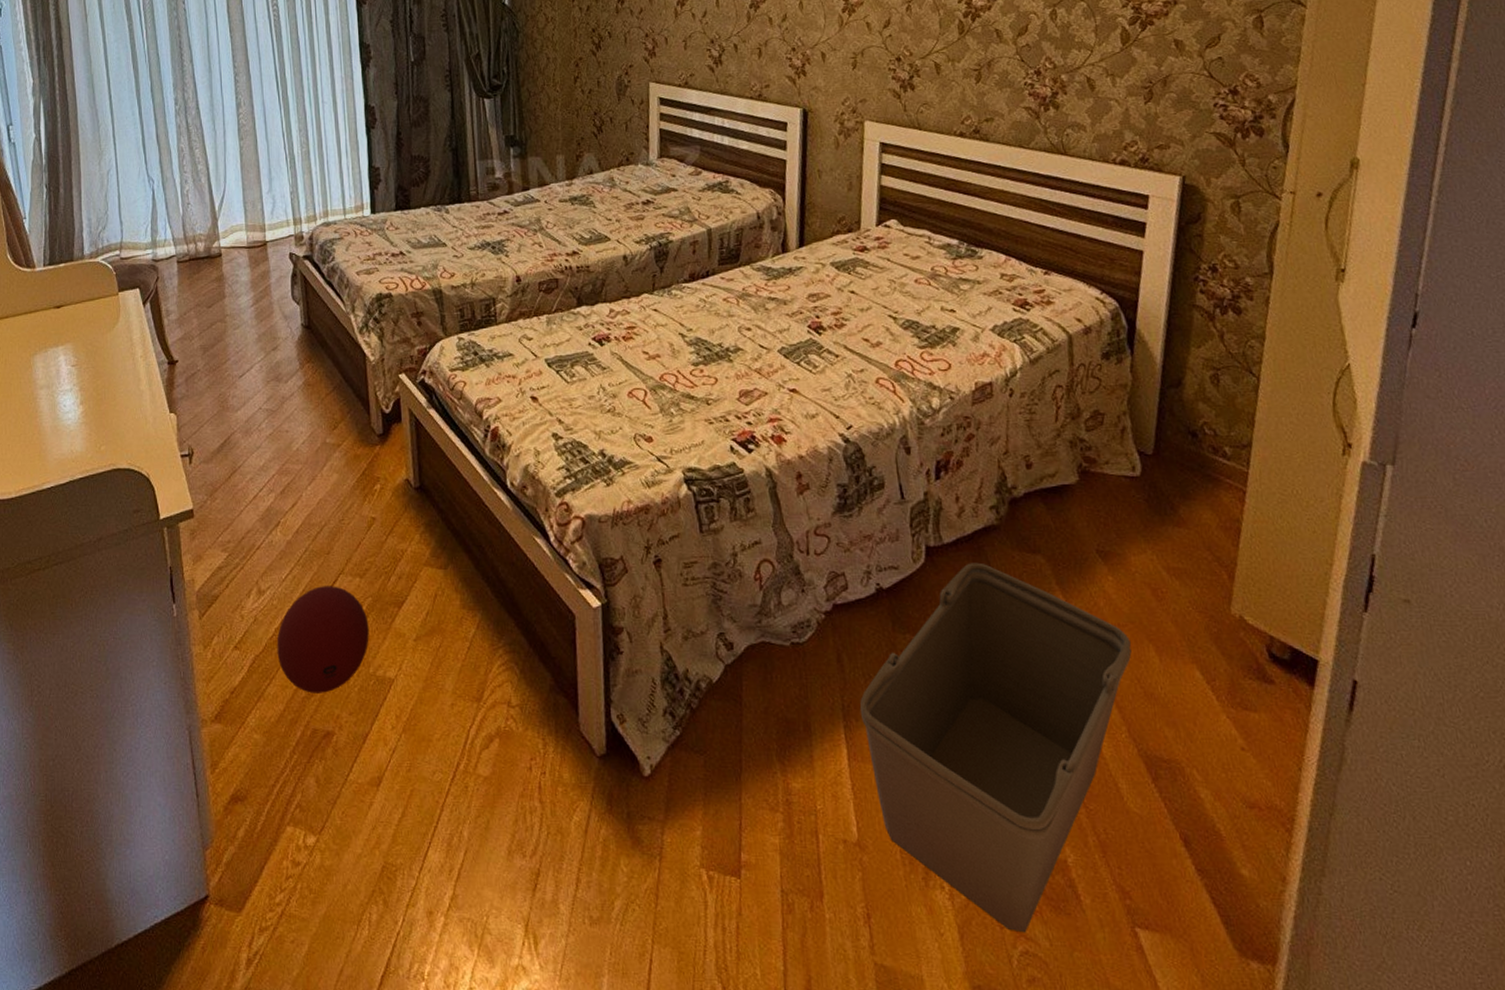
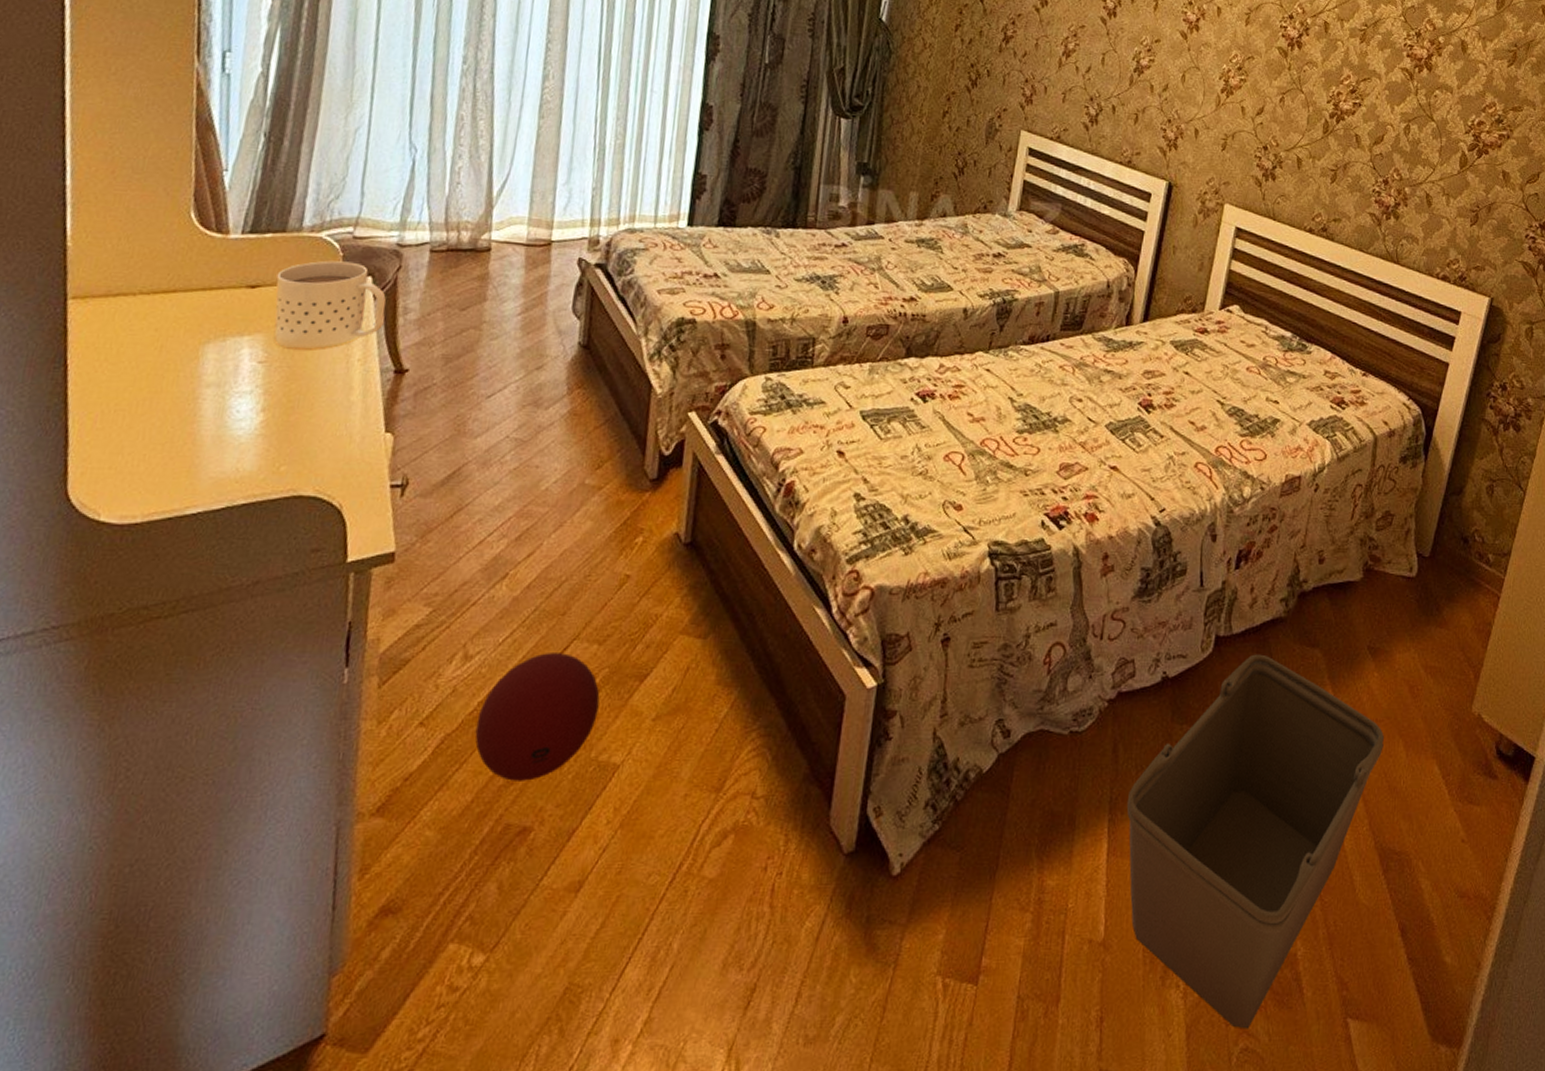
mug: none [73,278,154,354] -> present [273,260,387,352]

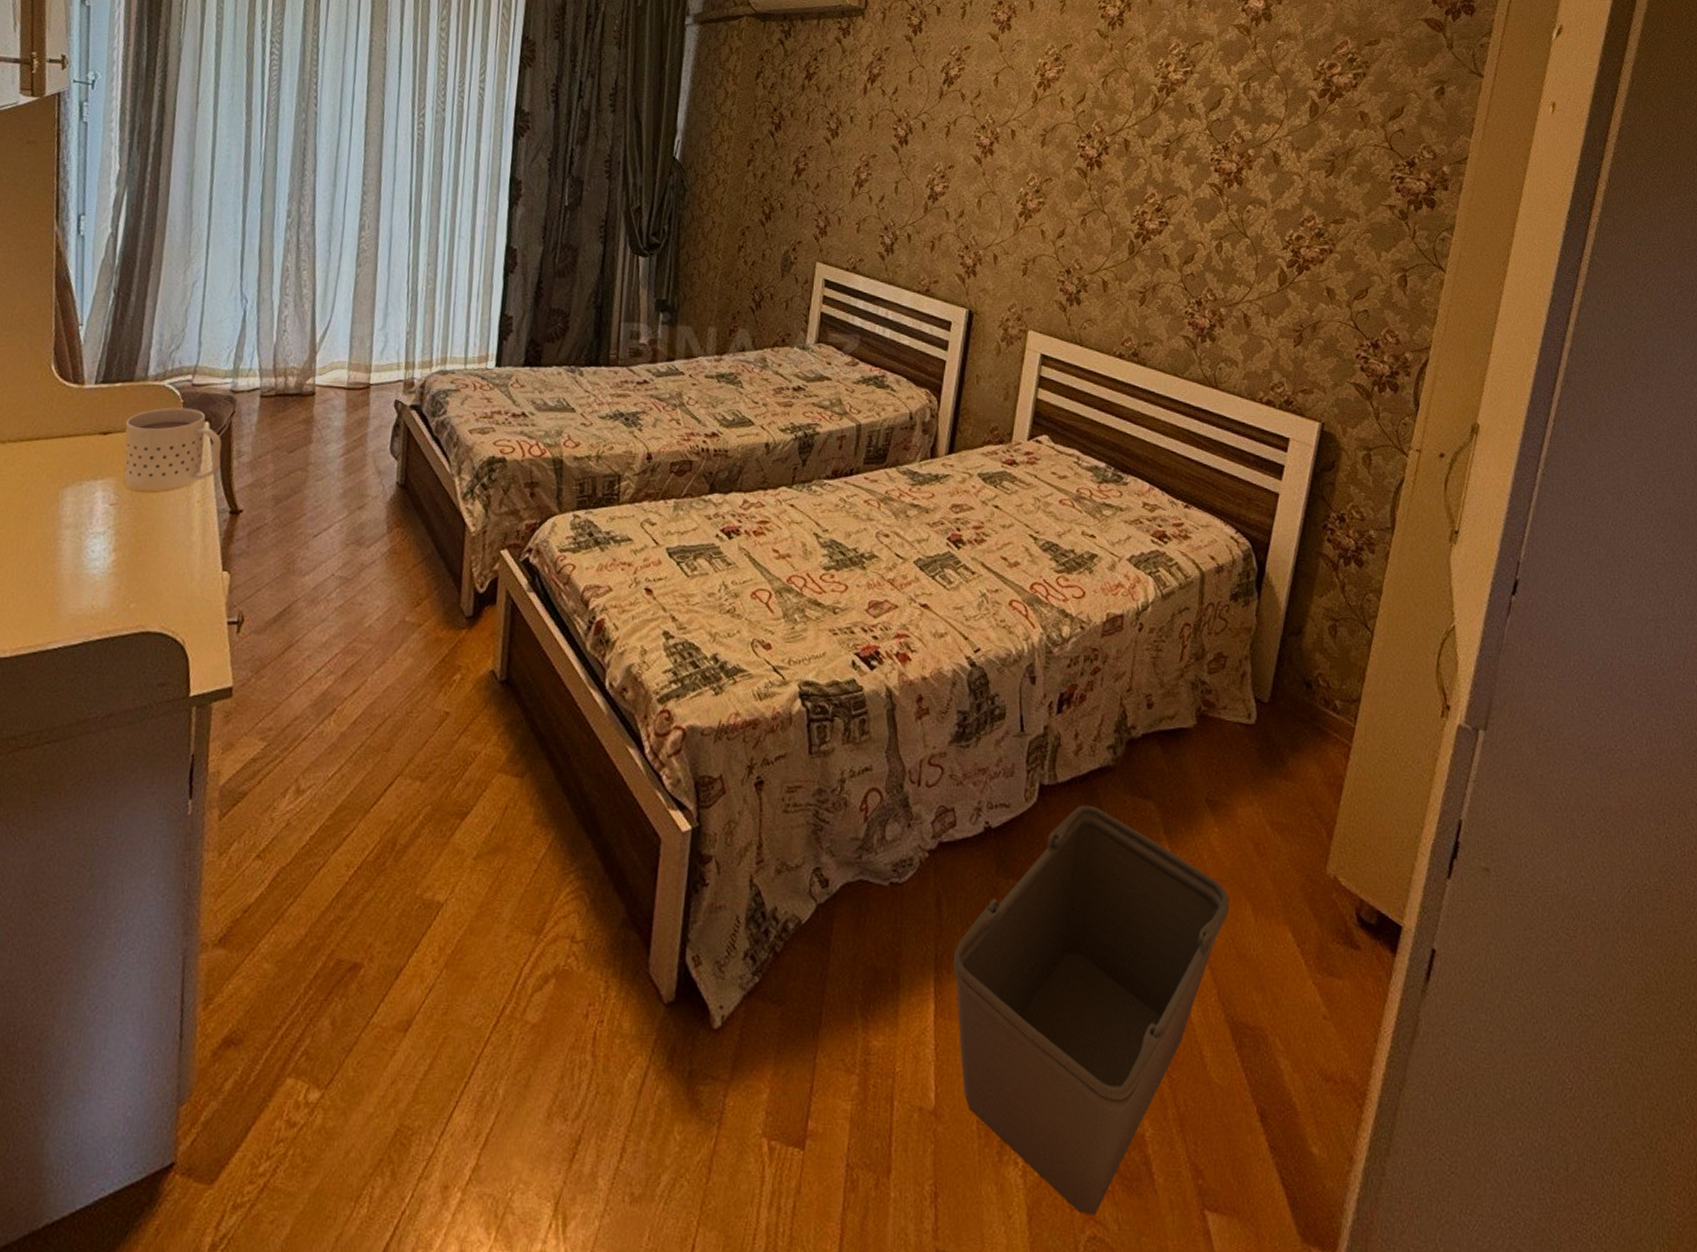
ball: present [475,653,600,781] -> none [307,788,424,917]

